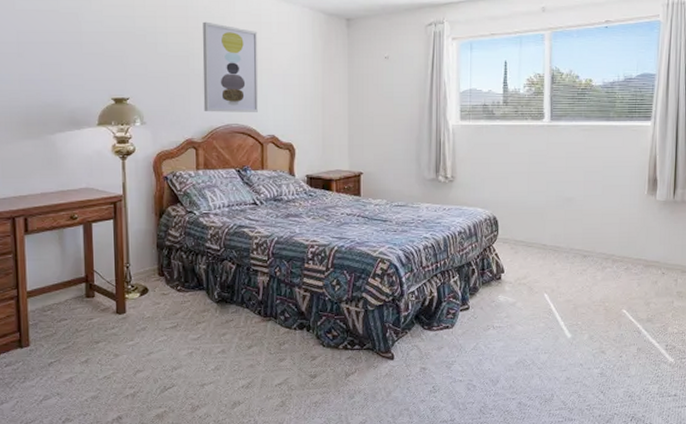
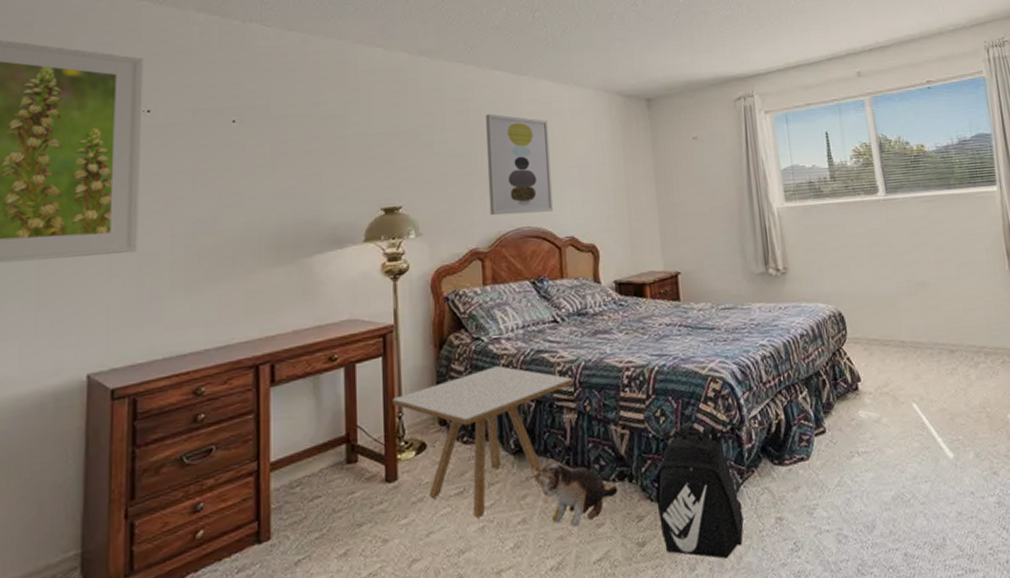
side table: none [122,235,267,345] -> present [393,366,573,518]
plush toy: none [230,311,298,358] -> present [530,461,618,526]
backpack: none [327,292,395,392] -> present [656,423,744,559]

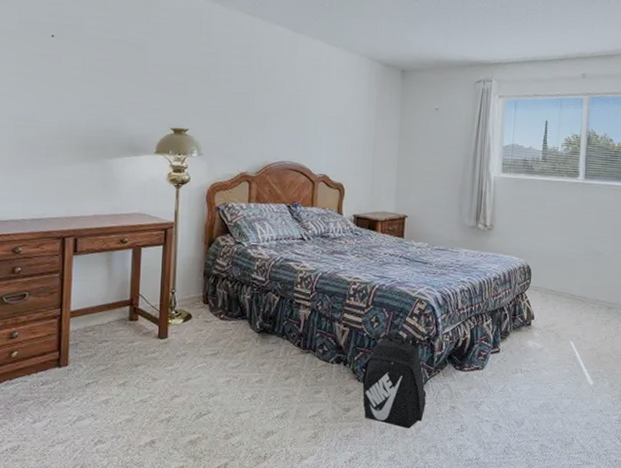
side table: present [393,366,573,518] -> none [168,266,311,373]
wall art: present [486,113,553,216] -> none [260,62,317,152]
plush toy: present [530,461,618,526] -> none [270,342,335,390]

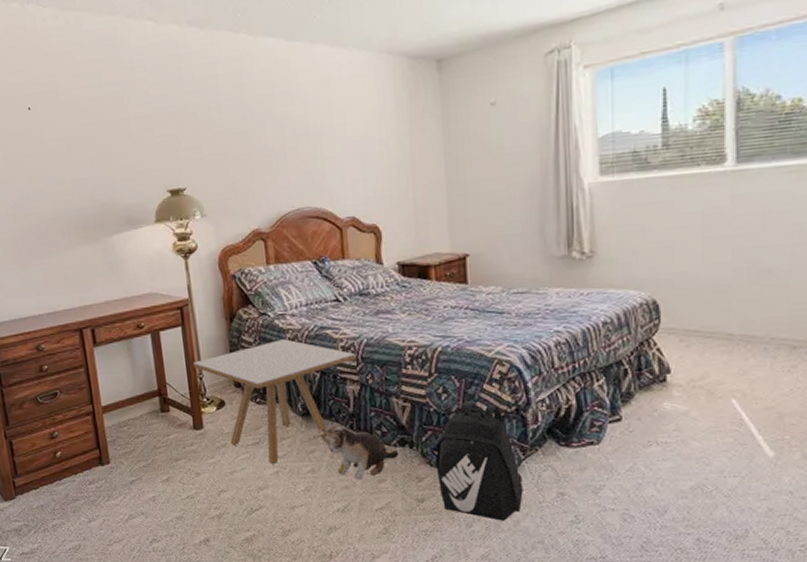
side table: none [168,266,311,373] -> present [193,339,356,464]
plush toy: none [270,342,335,390] -> present [317,425,399,479]

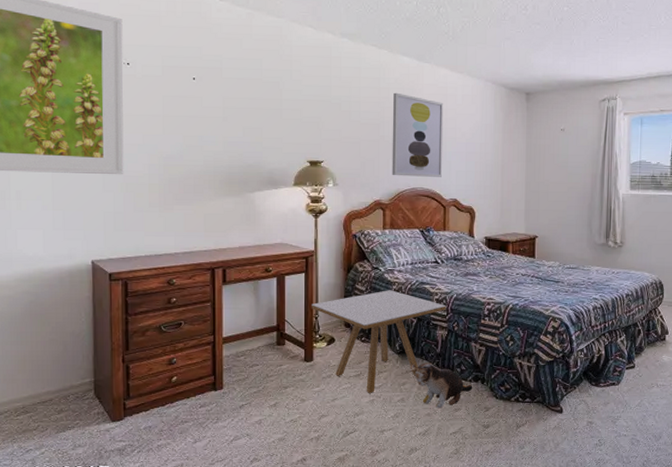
wall art: none [260,87,333,196] -> present [392,92,444,177]
backpack: present [435,401,523,521] -> none [500,348,563,444]

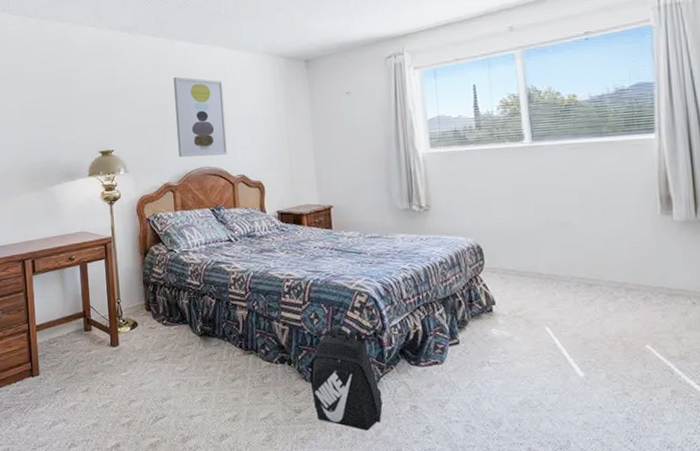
side table: present [312,290,447,393] -> none [113,271,245,377]
plush toy: present [410,362,473,408] -> none [212,344,280,392]
backpack: none [500,348,563,444] -> present [310,326,383,431]

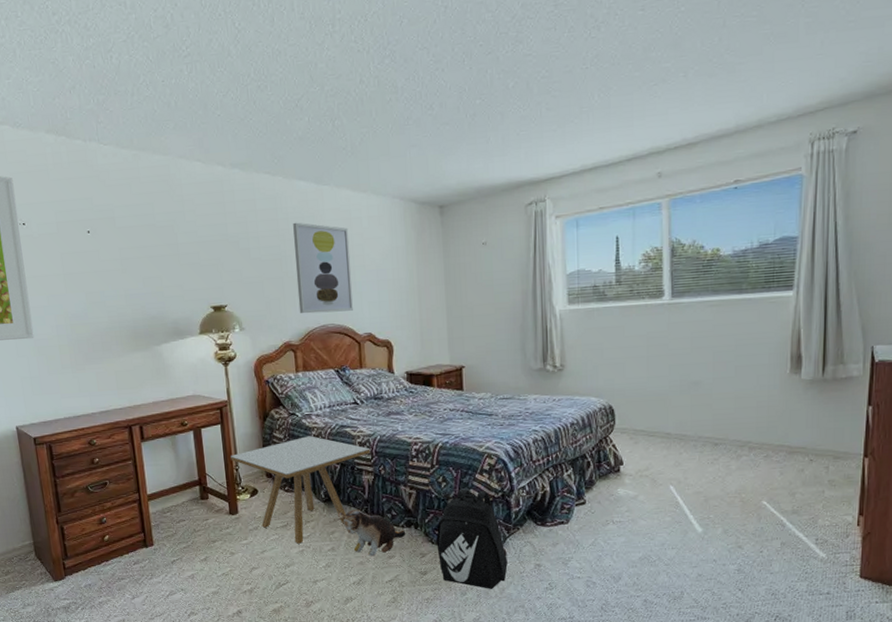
side table: none [113,271,245,377] -> present [231,436,371,544]
plush toy: none [212,344,280,392] -> present [337,509,406,556]

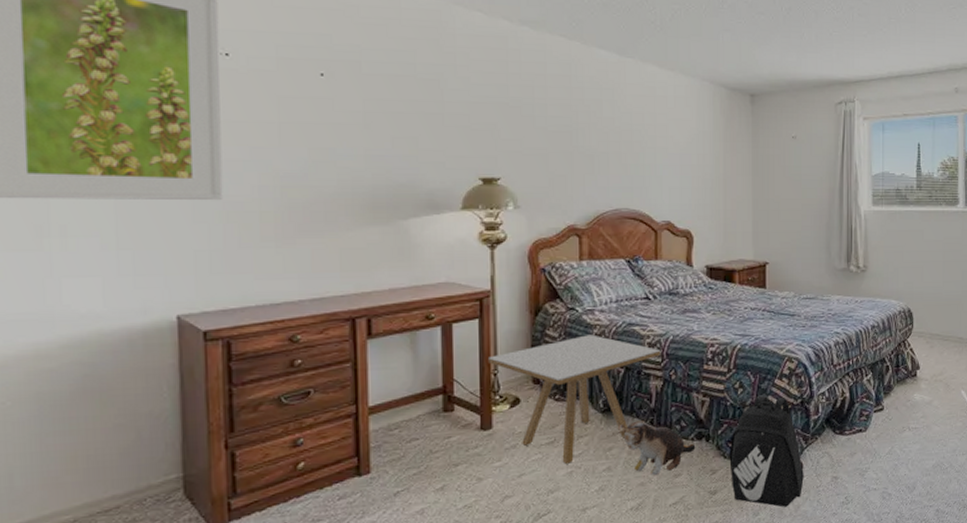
wall art: present [293,222,353,314] -> none [588,93,652,195]

